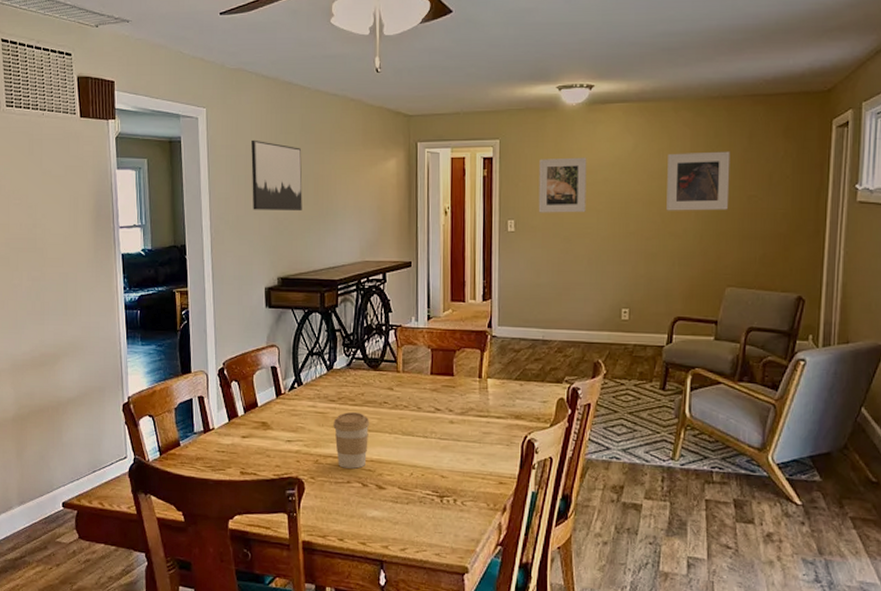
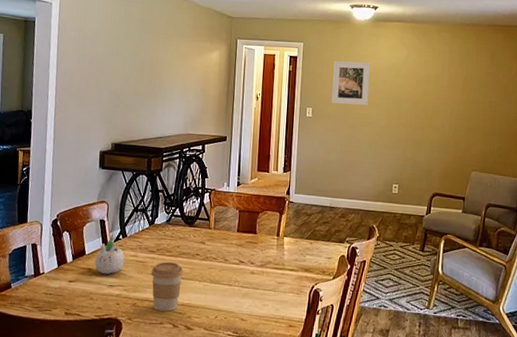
wall art: present [251,139,303,210] -> none [94,25,140,88]
succulent planter: none [269,388,302,429] -> present [94,239,125,275]
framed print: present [666,151,731,211] -> none [429,64,478,111]

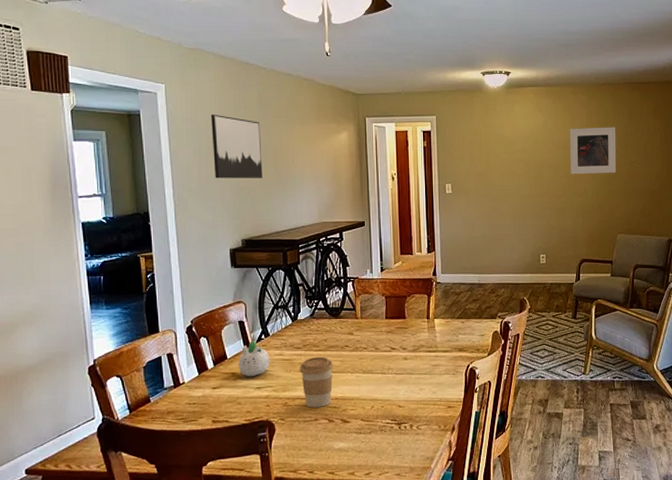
wall art: none [94,25,140,88] -> present [211,114,263,178]
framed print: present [331,60,371,106] -> none [469,131,509,177]
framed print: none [429,64,478,111] -> present [570,127,617,174]

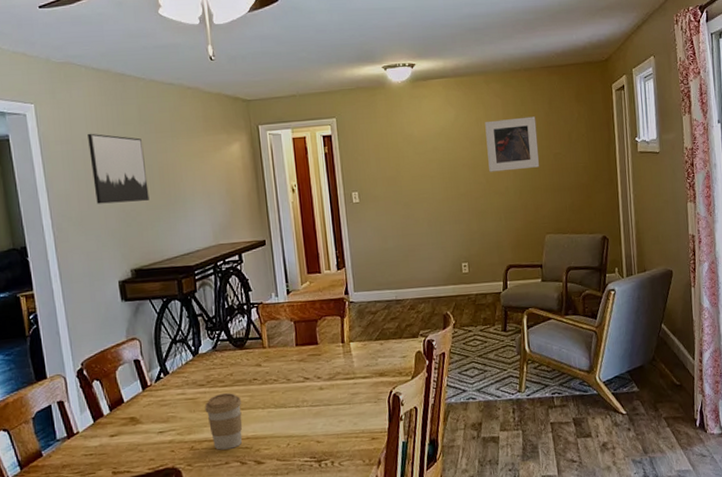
succulent planter: present [238,340,270,377] -> none [136,380,172,421]

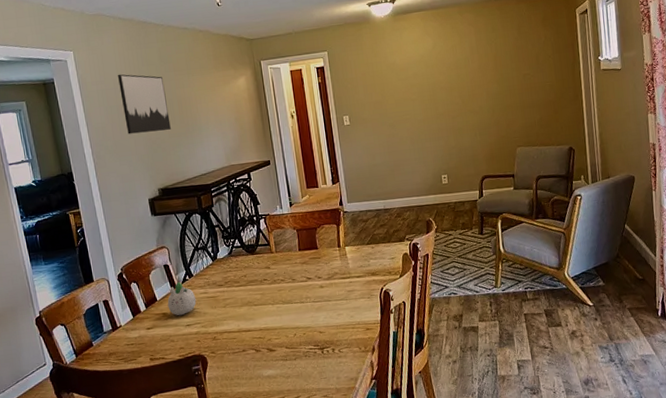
succulent planter: none [136,380,172,421] -> present [167,281,197,316]
coffee cup: present [205,392,243,450] -> none [224,291,257,340]
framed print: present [485,116,539,172] -> none [460,41,510,94]

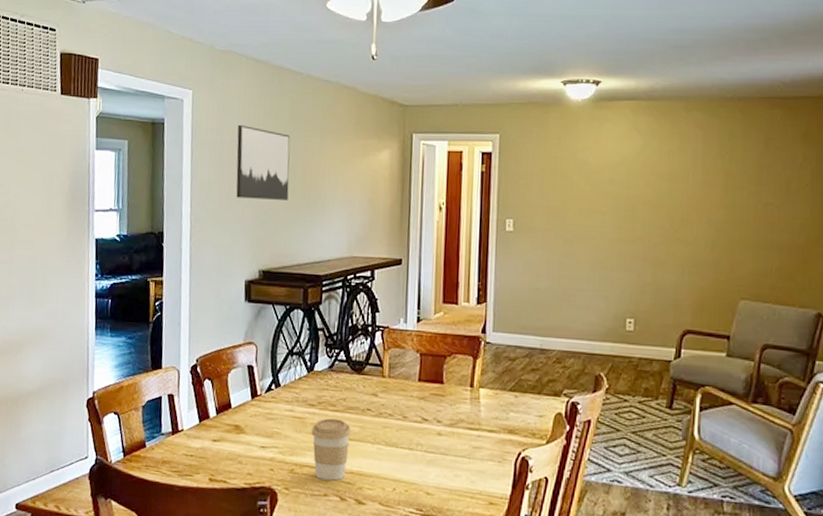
succulent planter: present [167,281,197,316] -> none [242,389,279,433]
coffee cup: none [224,291,257,340] -> present [311,417,351,481]

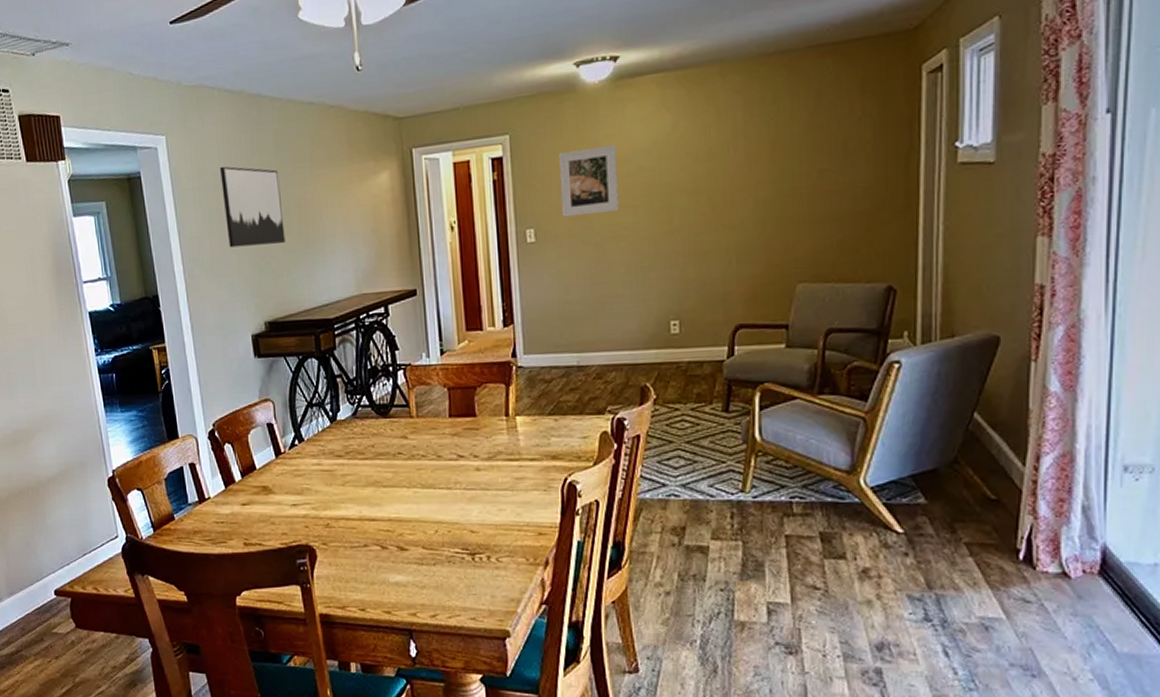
coffee cup: present [311,417,351,481] -> none [342,466,385,530]
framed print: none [539,155,592,214] -> present [559,144,619,217]

